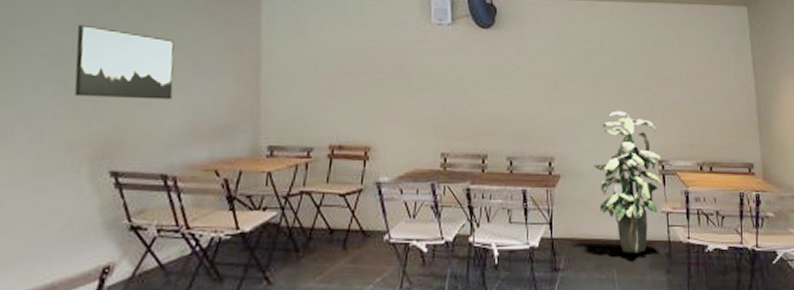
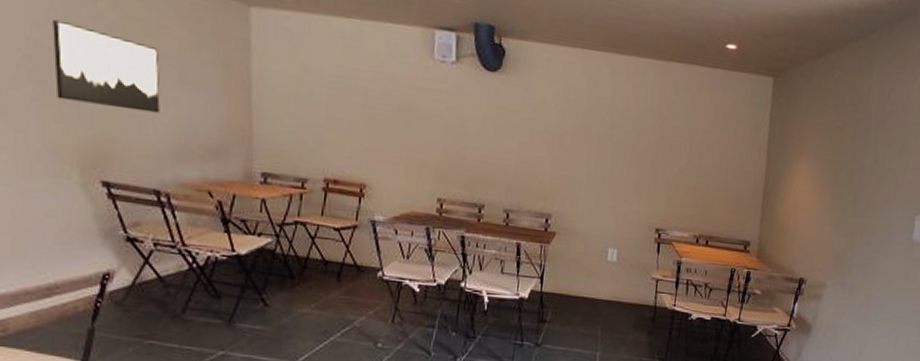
indoor plant: present [592,110,661,253] -> none [589,174,659,314]

